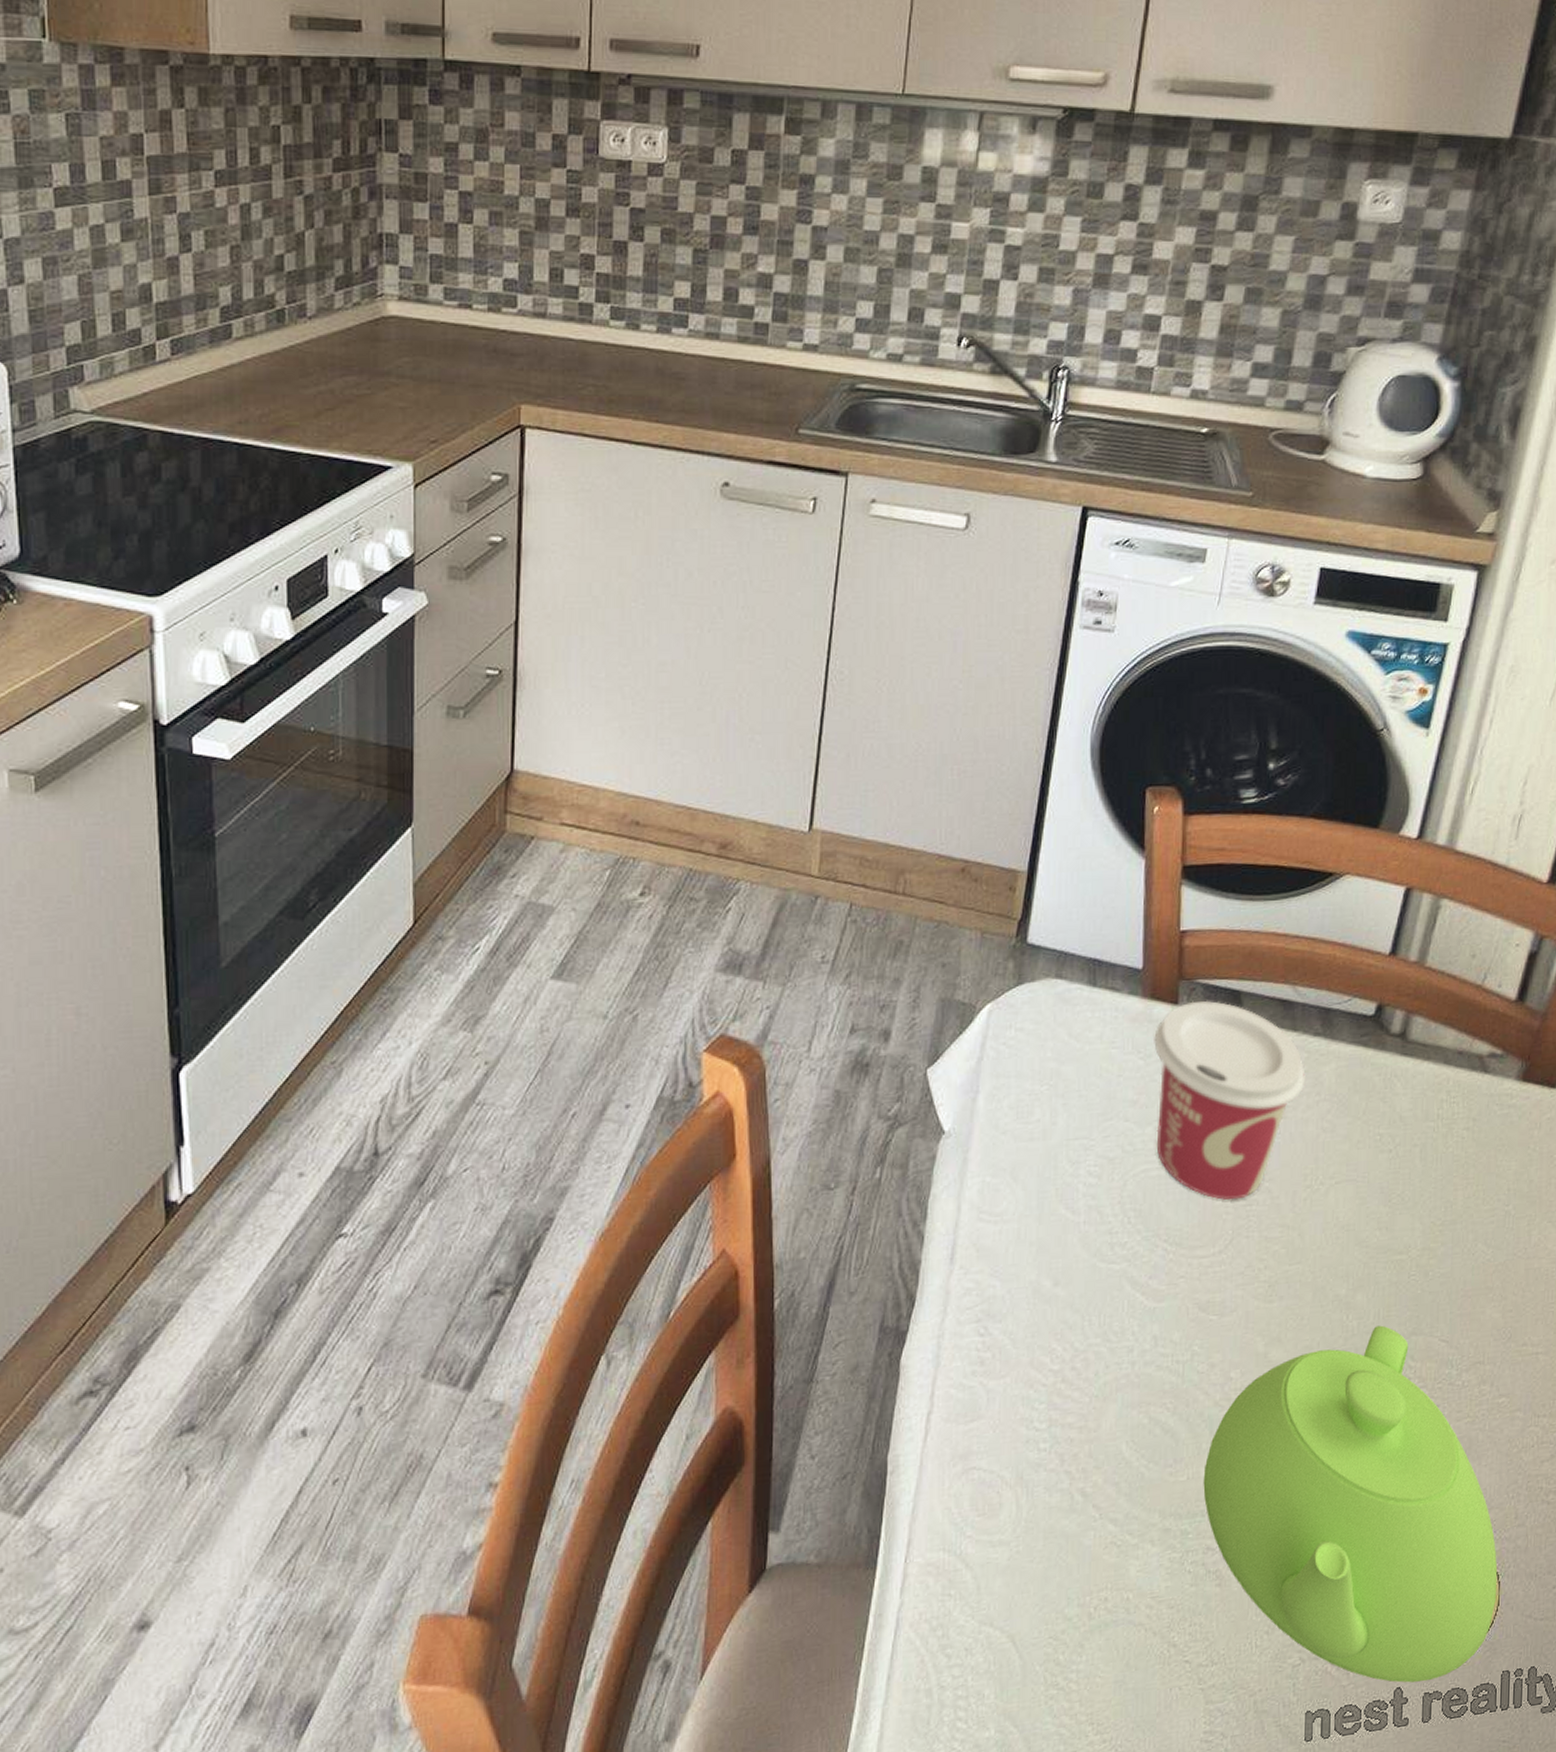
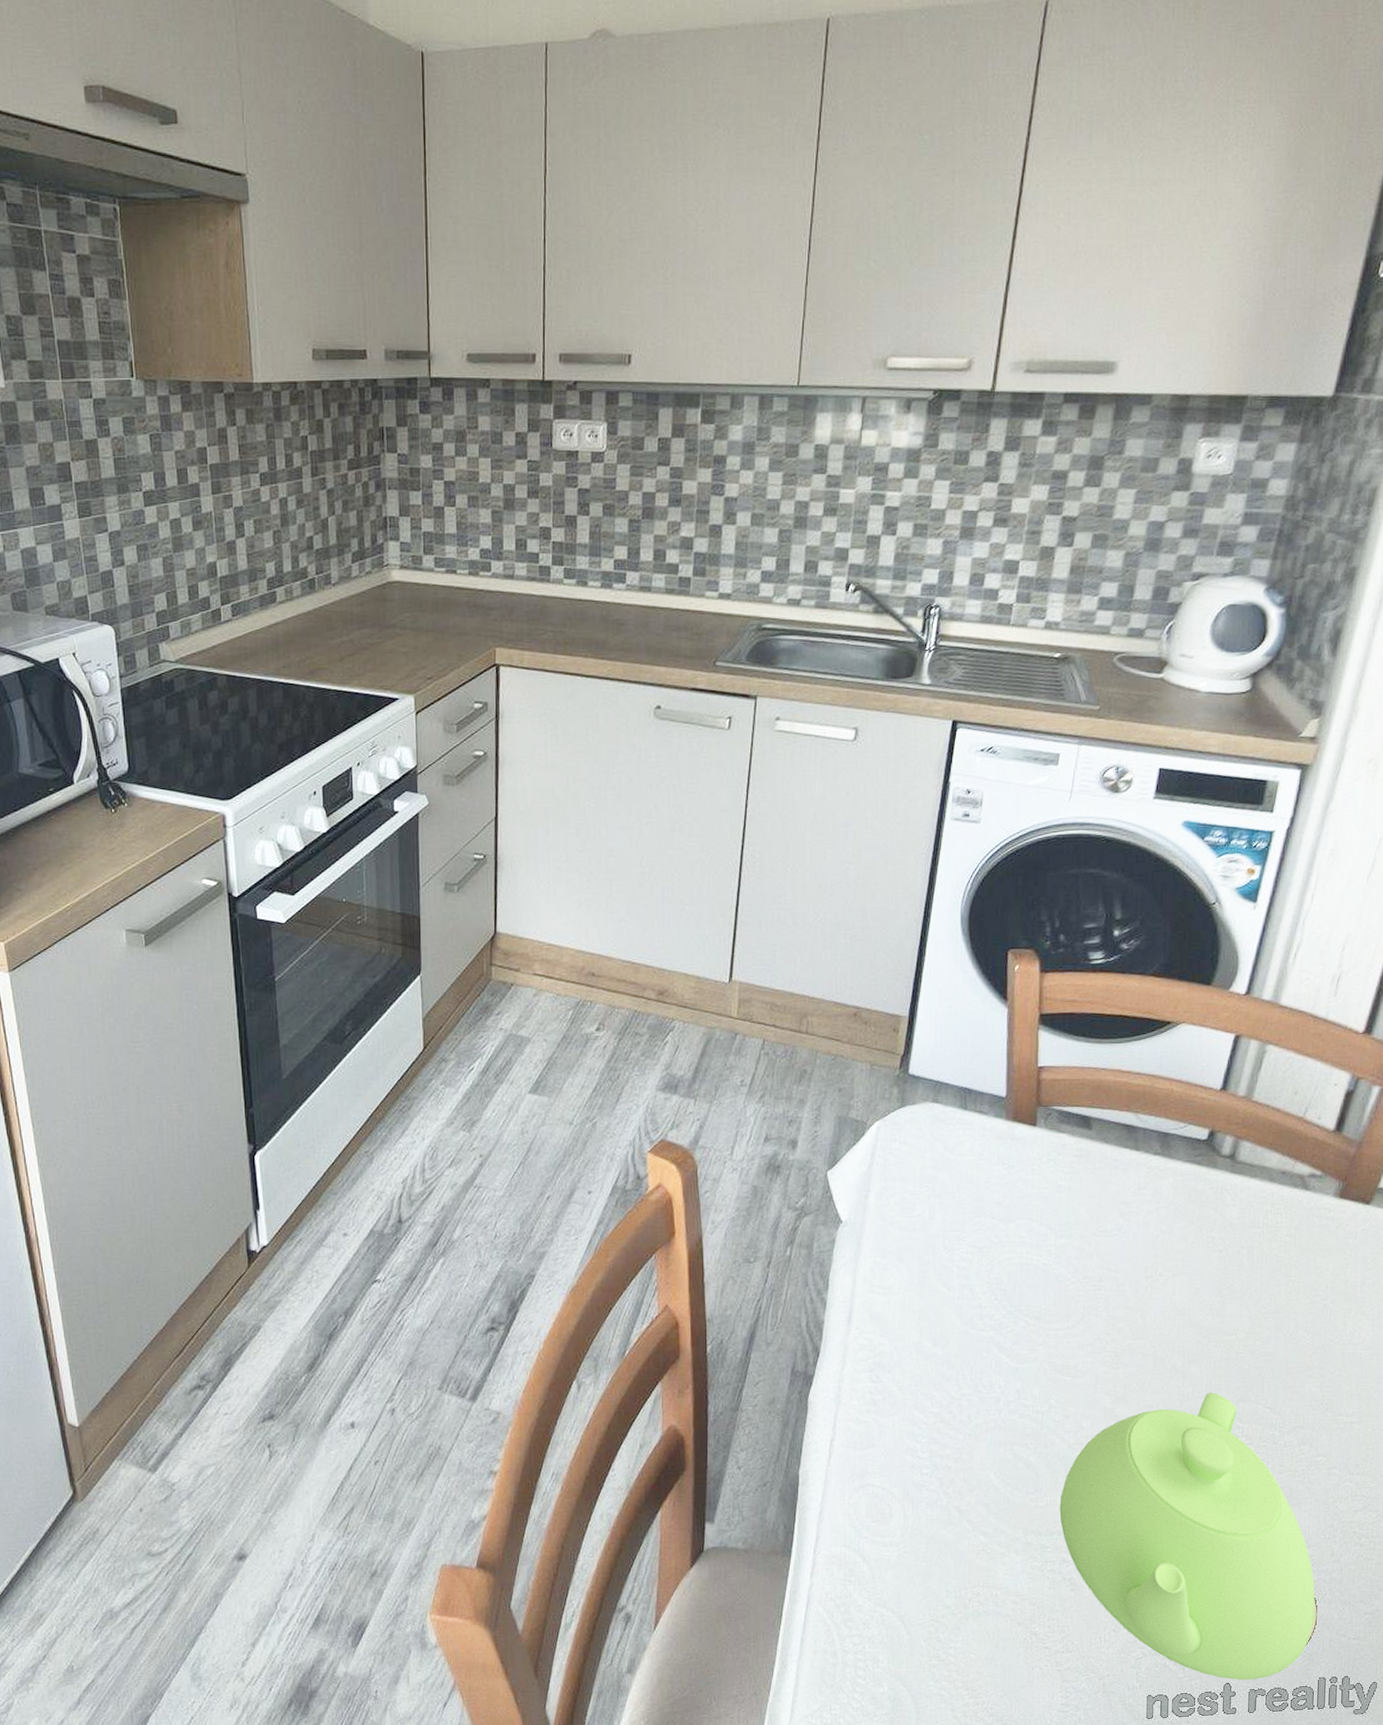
cup: present [1154,1000,1306,1200] -> none [1016,1123,1147,1285]

